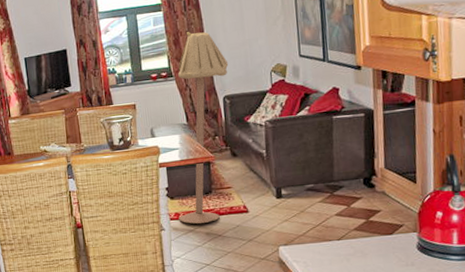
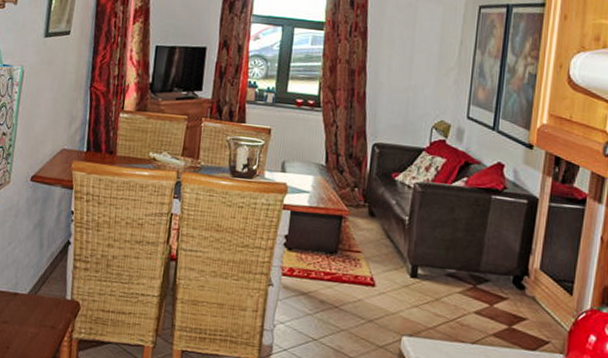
floor lamp: present [178,32,229,224] -> none [292,61,387,289]

